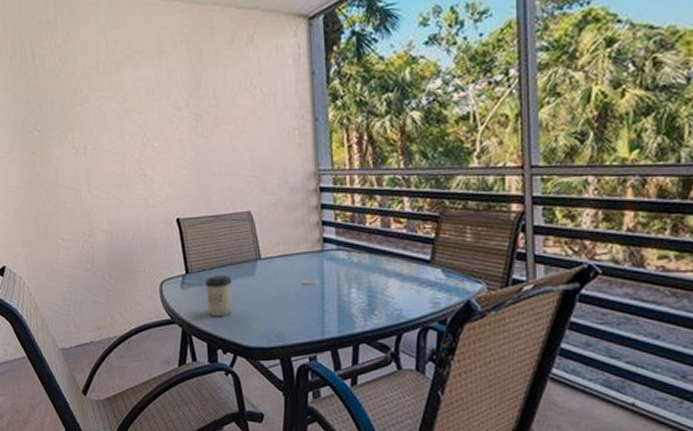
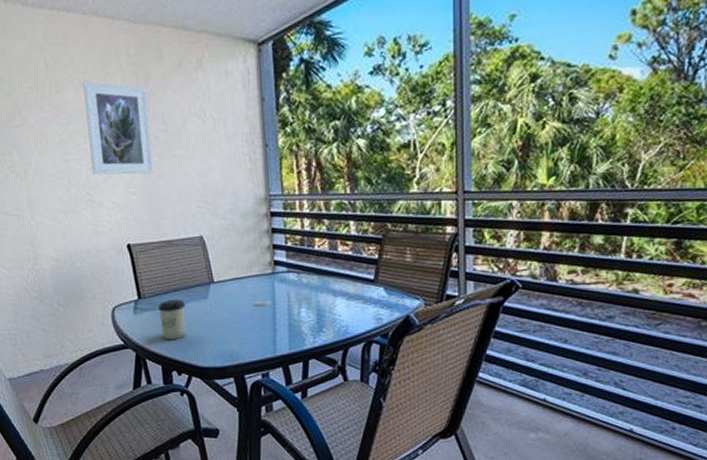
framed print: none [140,60,205,150] -> present [83,81,155,175]

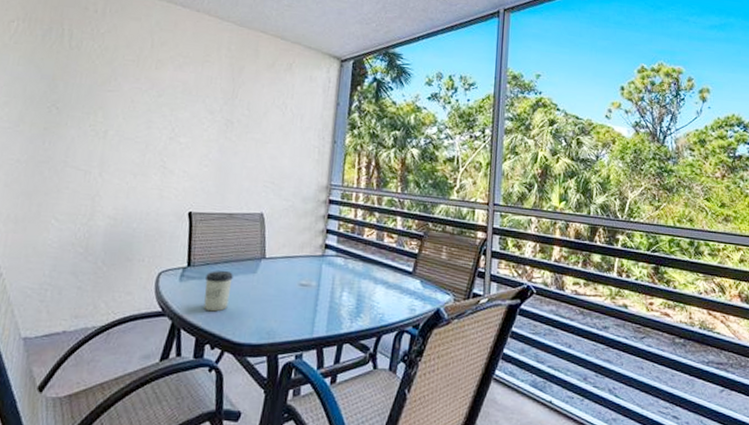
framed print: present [83,81,155,175] -> none [171,63,239,151]

